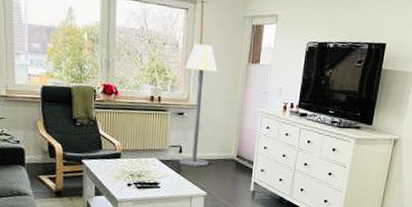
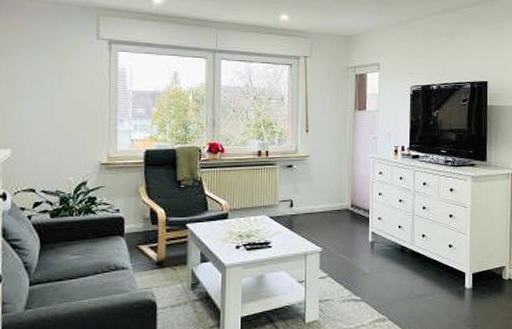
floor lamp: present [178,43,218,167] -> none [290,96,325,221]

